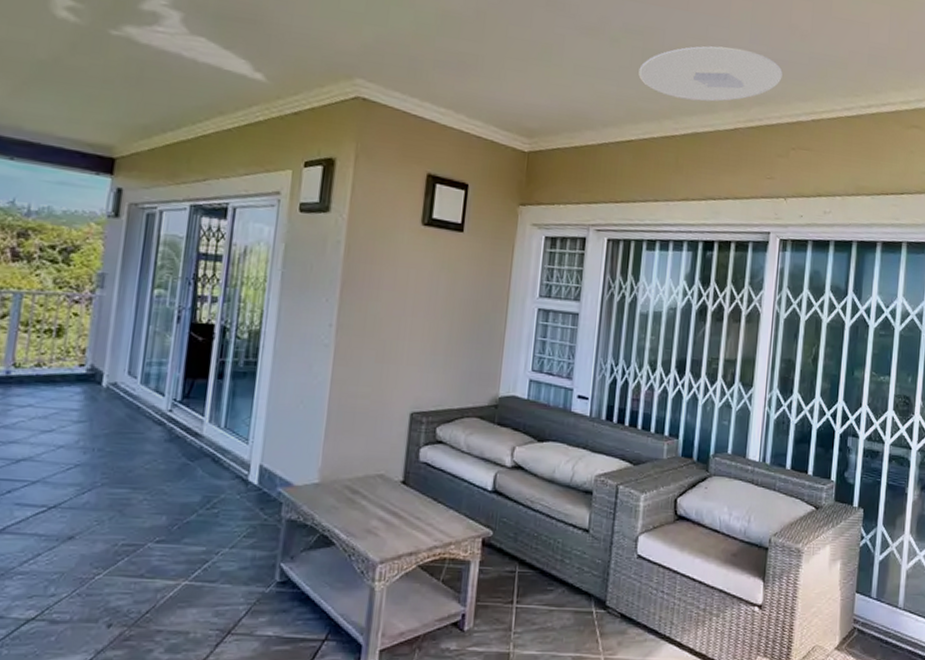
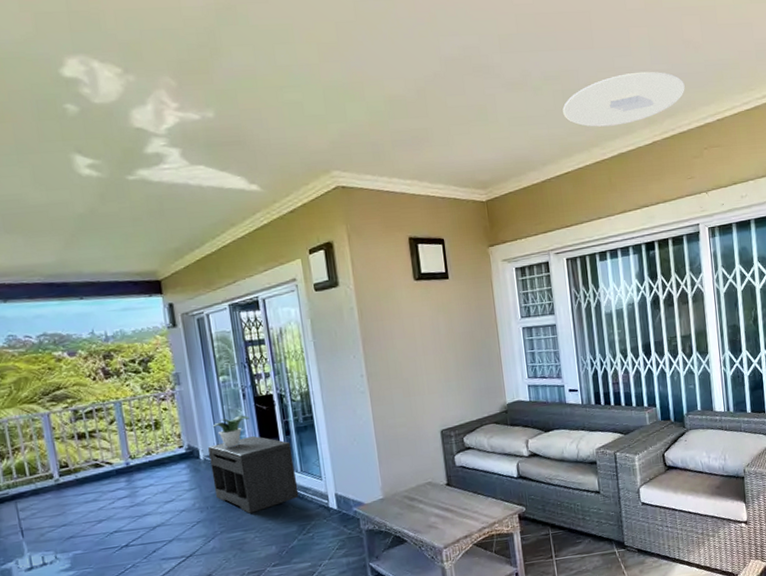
bench: none [108,370,221,468] -> present [208,435,299,513]
potted plant: none [129,341,178,380] -> present [212,415,250,448]

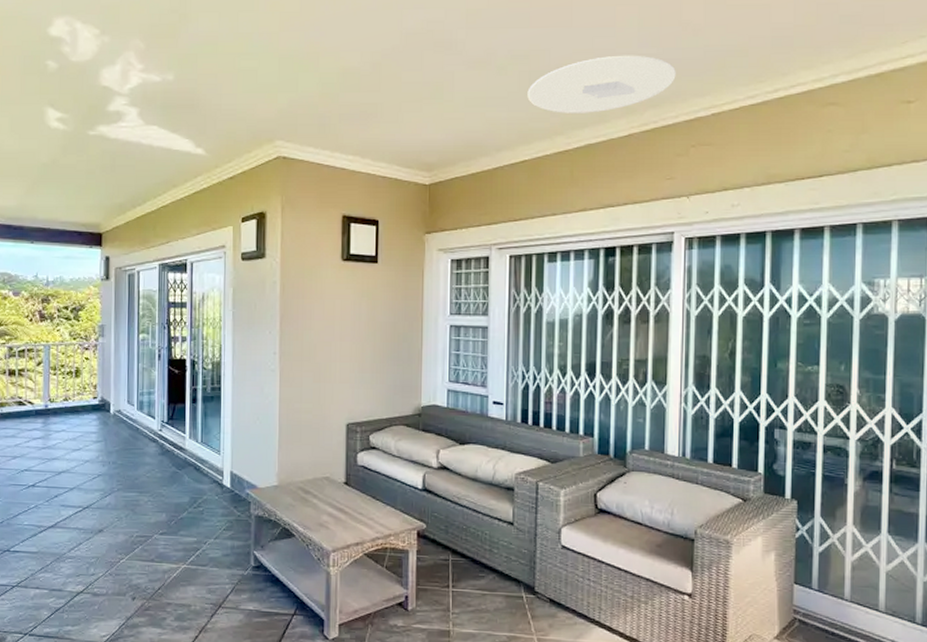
bench: present [208,435,299,513] -> none [118,397,196,476]
potted plant: present [212,415,250,448] -> none [126,375,161,406]

